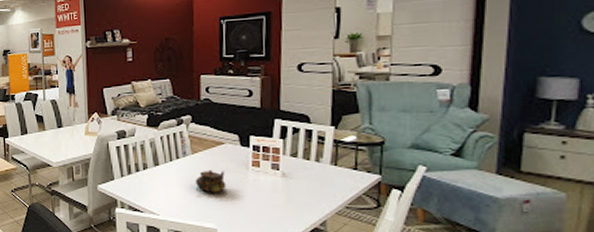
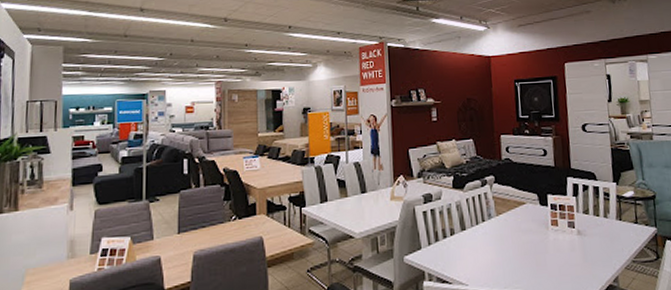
teapot: present [195,169,227,193] -> none [500,231,530,257]

